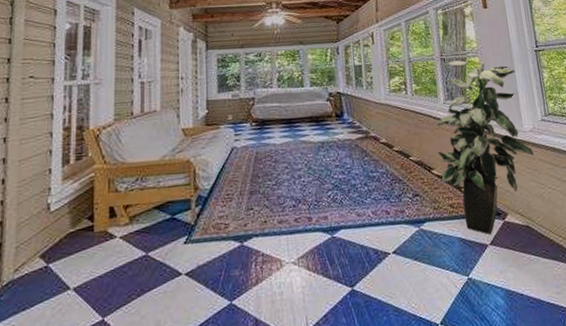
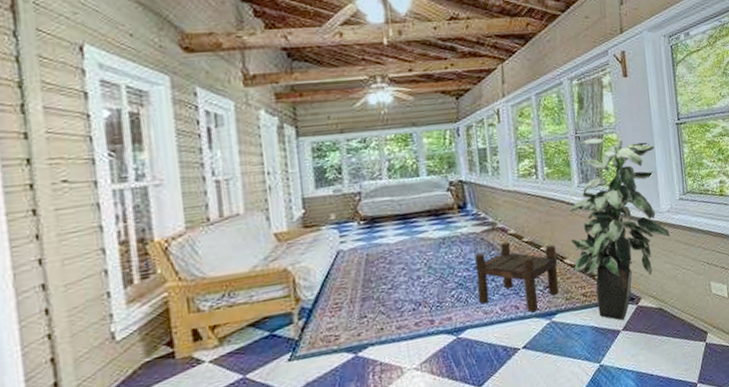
stool: none [349,150,427,219] -> present [474,242,559,313]

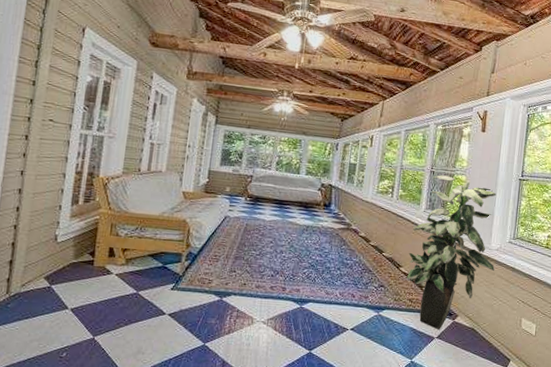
stool: present [474,242,559,313] -> none [323,241,395,303]

